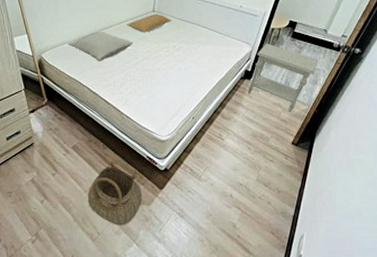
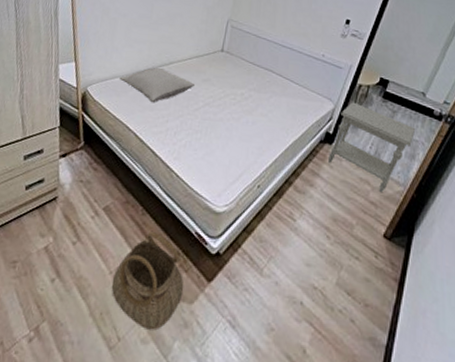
pillow: present [127,13,171,33] -> none [190,53,242,75]

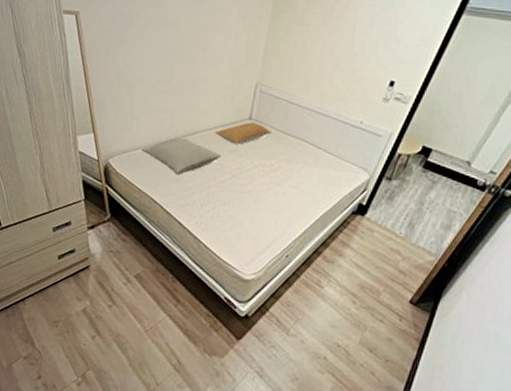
basket: present [111,232,184,331] -> none [147,297,215,378]
pillow: none [190,53,242,75] -> present [215,122,271,145]
side table: present [328,102,416,193] -> none [359,172,455,263]

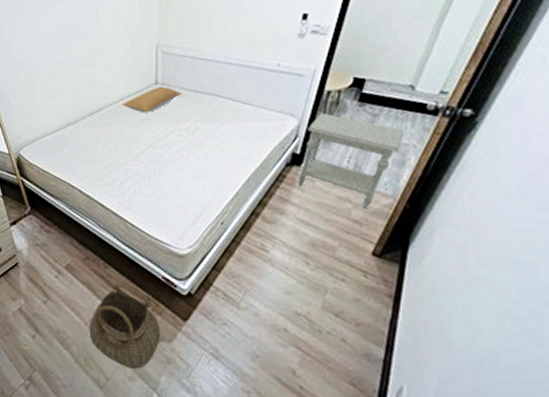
pillow: present [141,138,222,176] -> none [50,116,134,156]
basket: none [147,297,215,378] -> present [89,282,161,369]
side table: none [359,172,455,263] -> present [298,113,405,210]

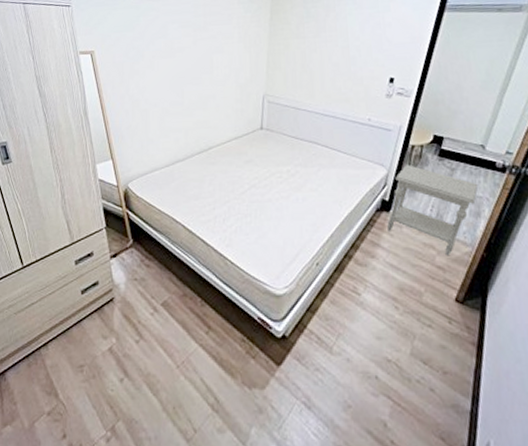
basket: present [89,282,161,369] -> none [180,322,254,419]
pillow: present [123,86,182,113] -> none [230,131,284,155]

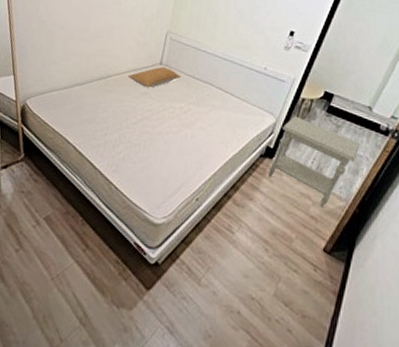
pillow: none [230,131,284,155] -> present [128,66,181,88]

